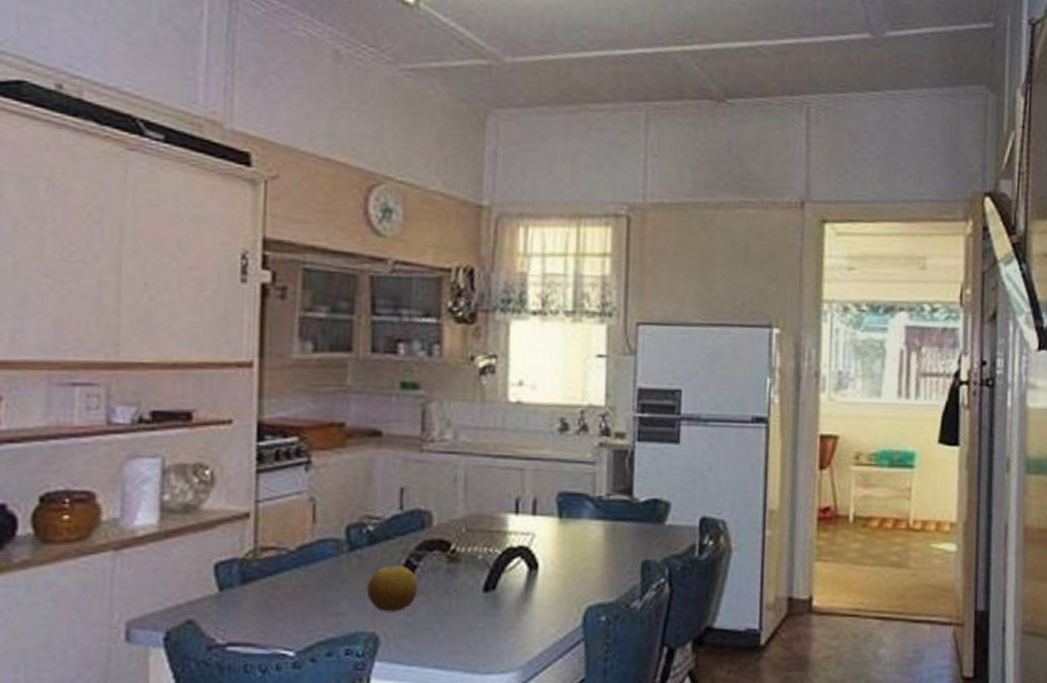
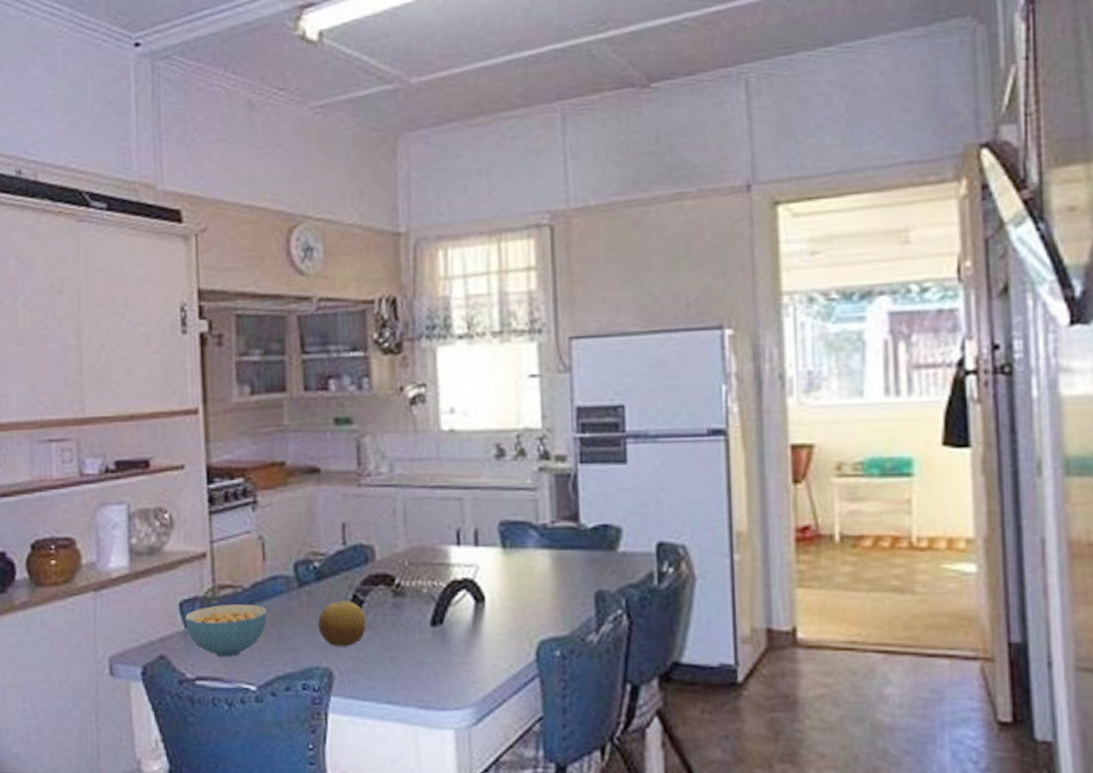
cereal bowl: none [219,567,312,621] -> present [184,604,267,657]

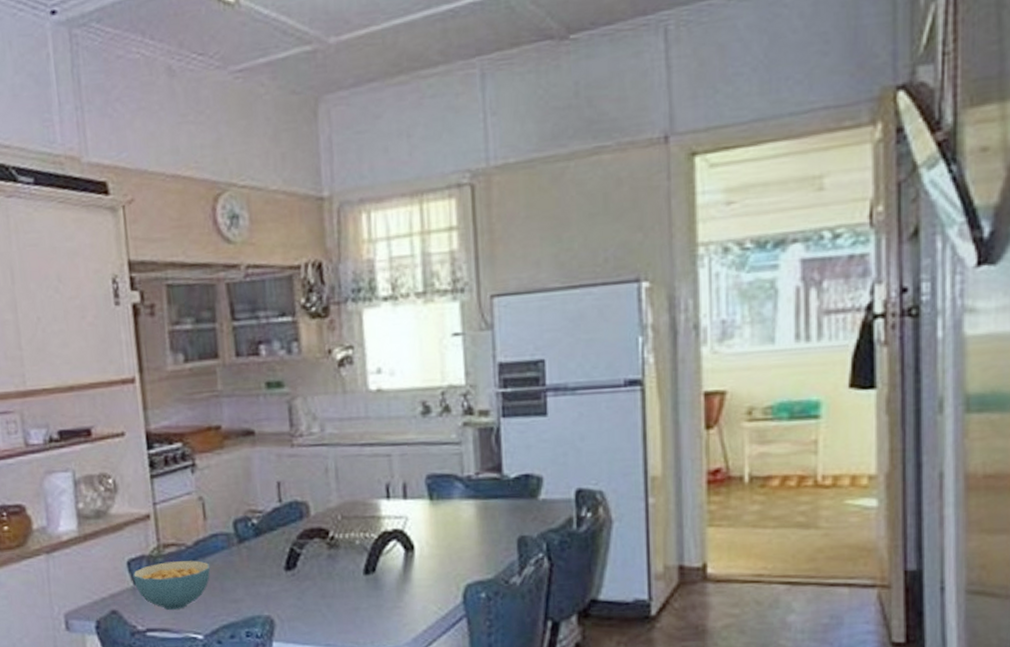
fruit: present [317,601,366,647] -> none [257,554,304,597]

